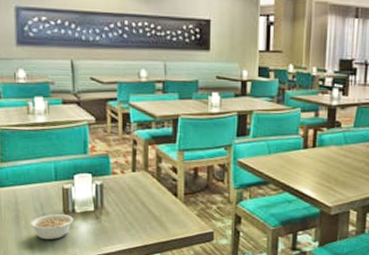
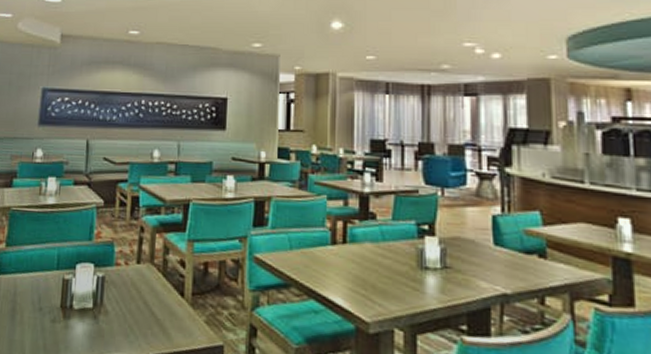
legume: present [29,214,74,239] -> none [24,309,71,340]

